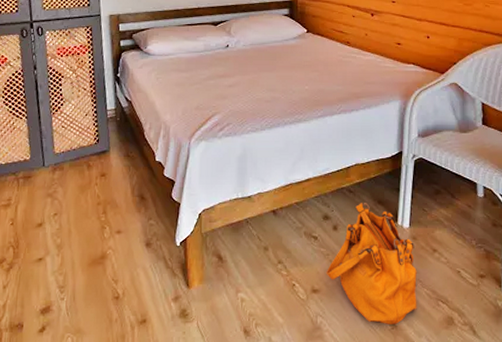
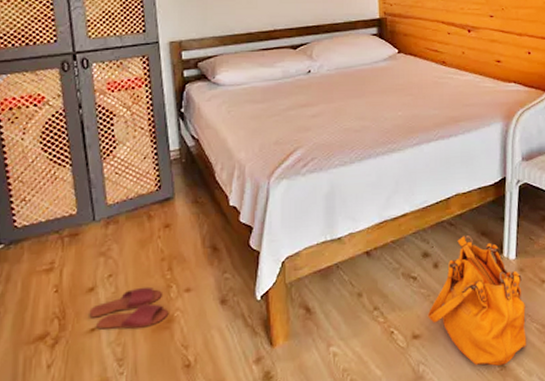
slippers: none [37,226,103,261] -> present [89,286,169,330]

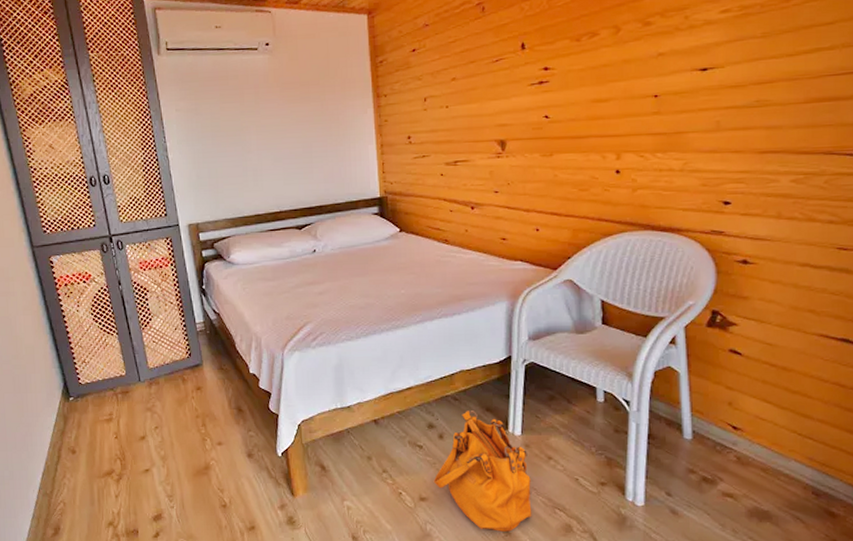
slippers: present [89,286,169,330] -> none [143,438,206,472]

